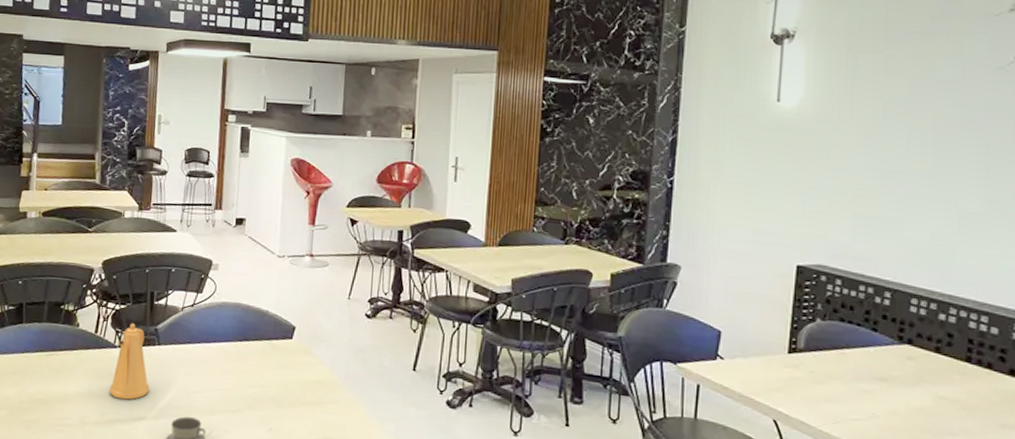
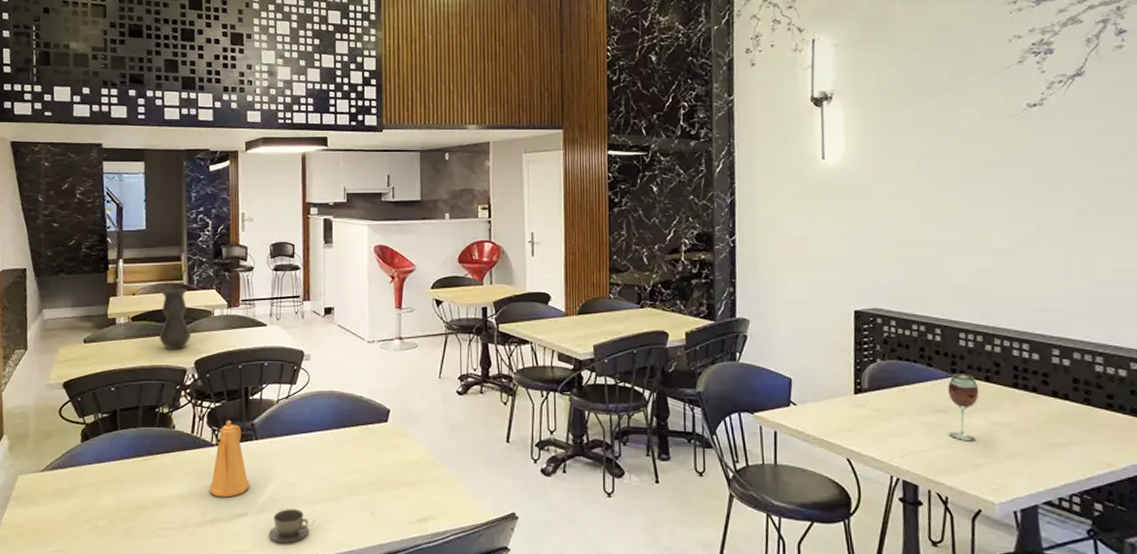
vase: none [68,186,101,250] -> present [159,288,192,351]
wineglass: none [889,341,927,415] -> present [948,373,979,442]

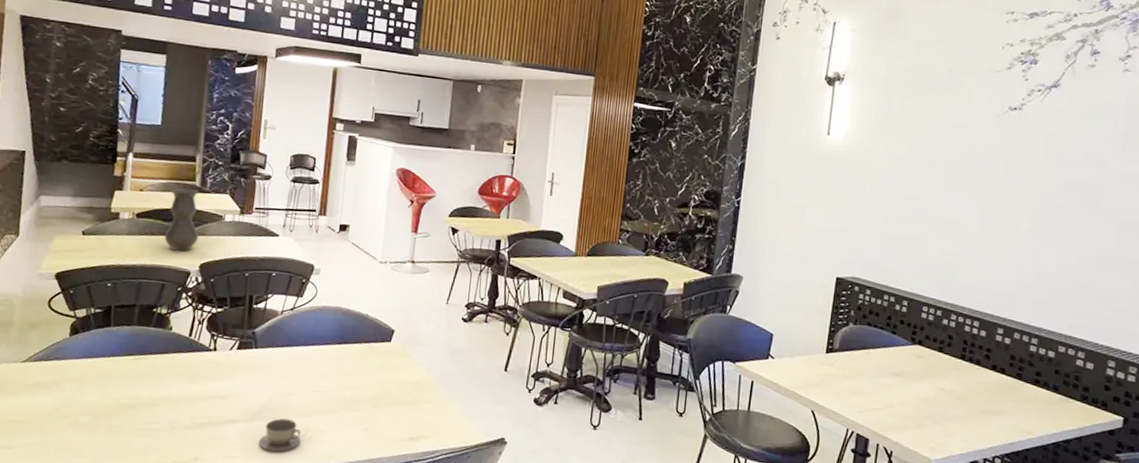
coffee pot: present [209,420,250,498] -> none [201,326,245,403]
wineglass: present [948,373,979,442] -> none [902,342,932,404]

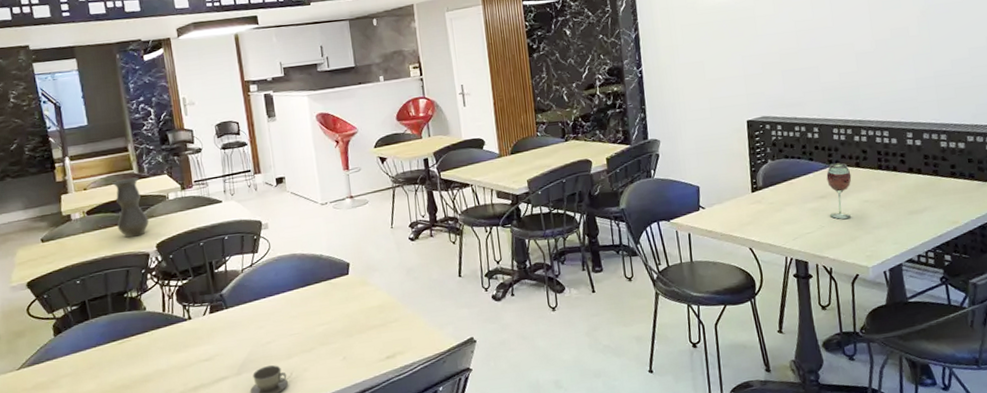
wineglass: none [902,342,932,404] -> present [826,162,852,219]

